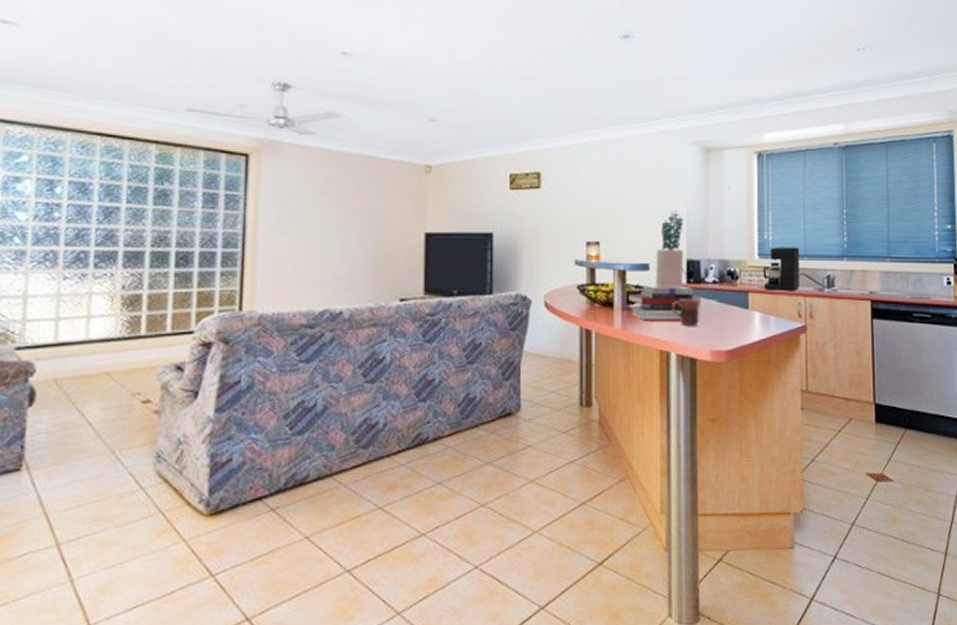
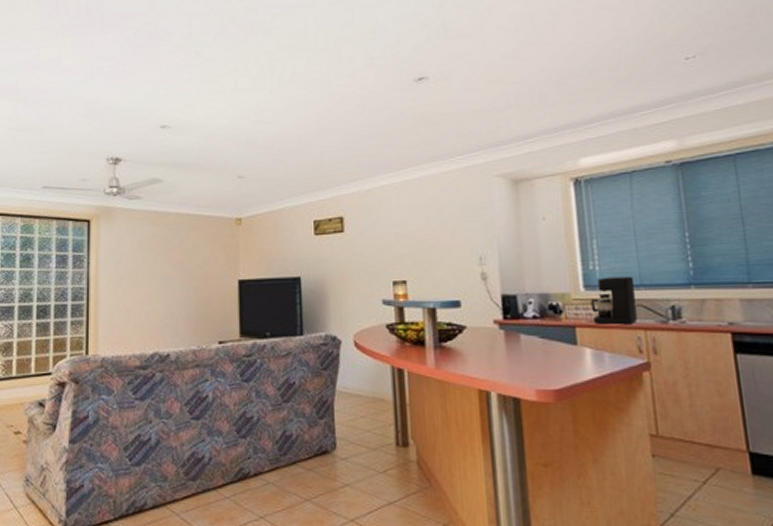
books: present [629,285,693,323] -> none [440,322,512,361]
vase: present [656,210,684,287] -> none [466,245,499,324]
mug: present [671,299,702,326] -> none [487,336,522,364]

